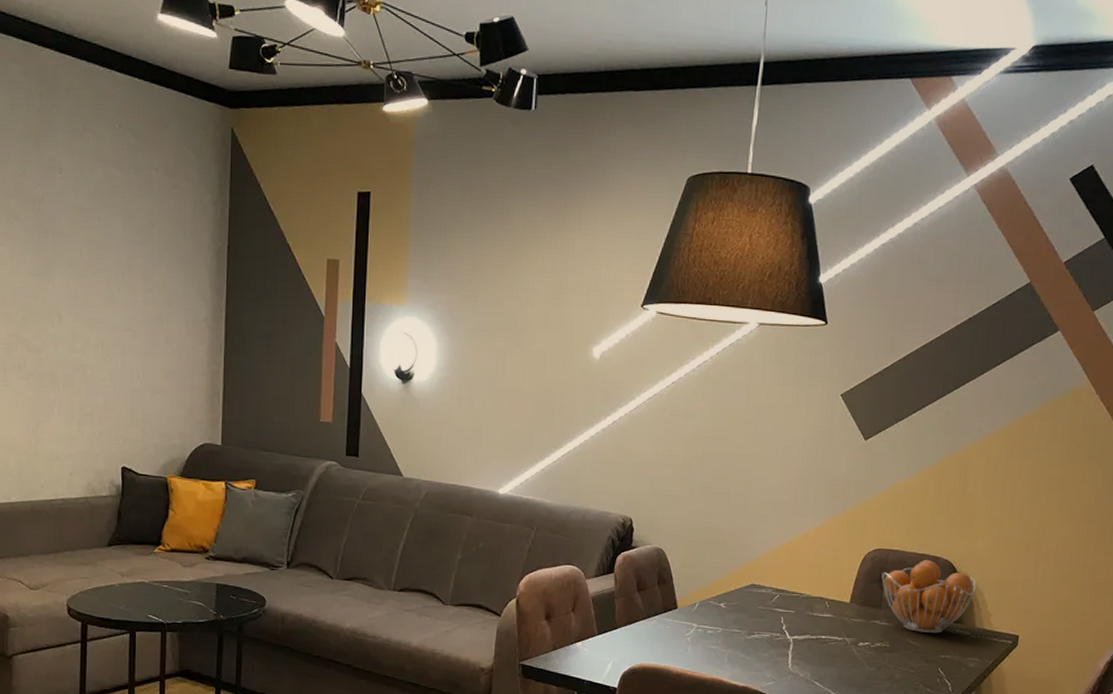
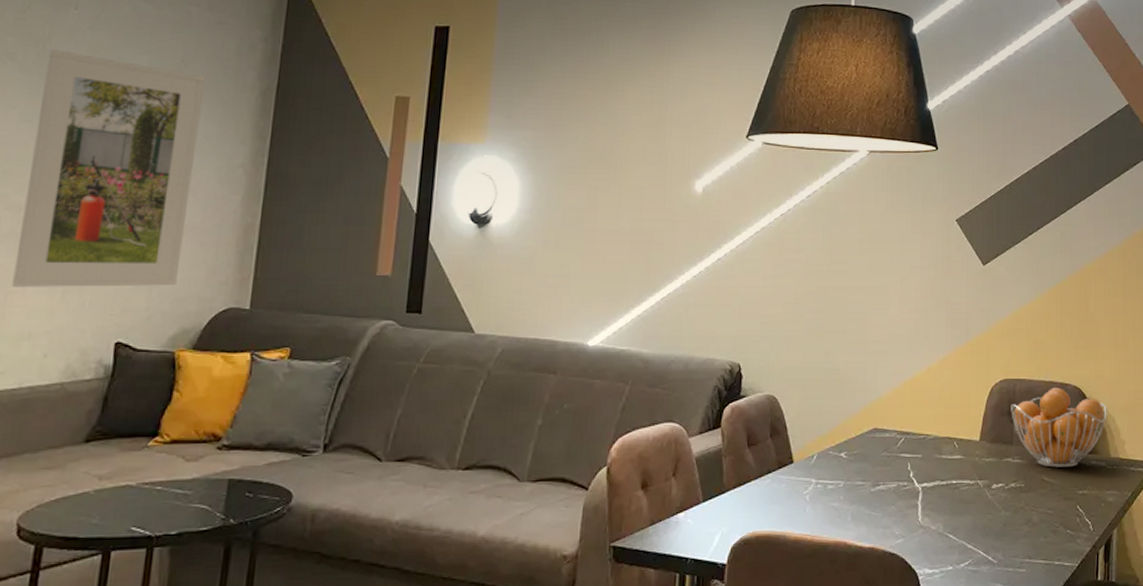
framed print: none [40,210,169,422] -> present [12,49,206,287]

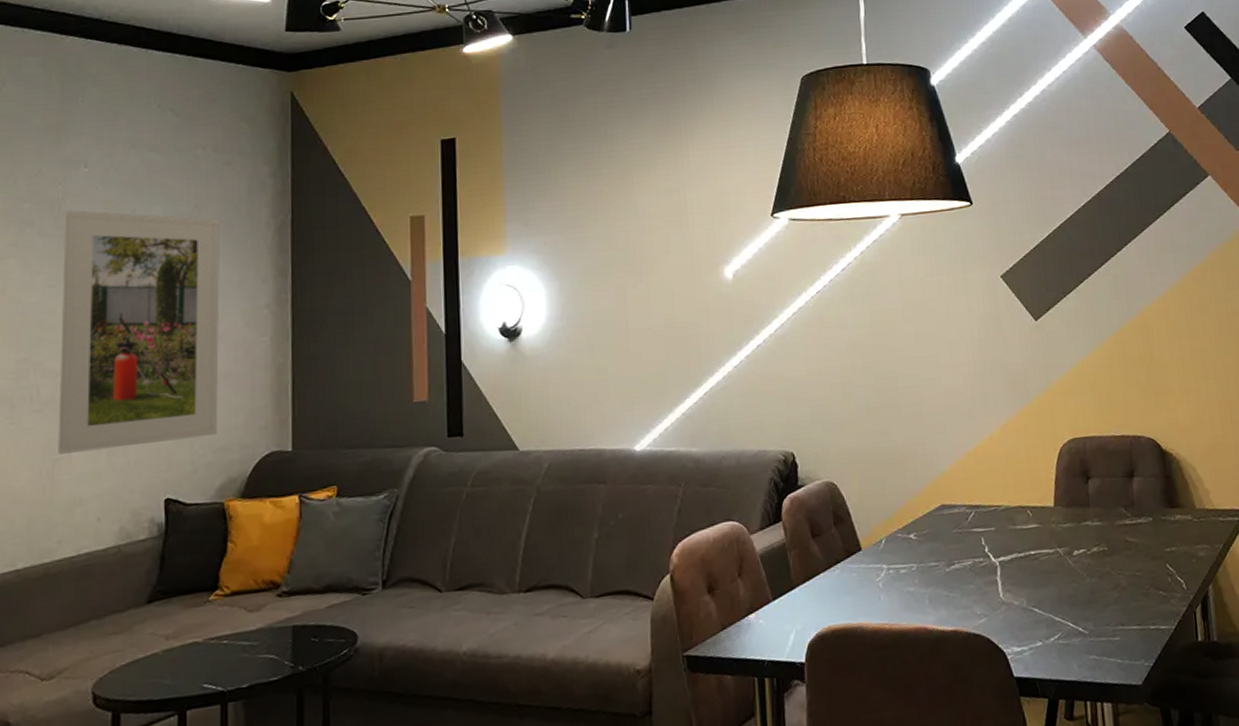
fruit basket: present [1011,387,1107,467] -> none [1082,441,1187,527]

